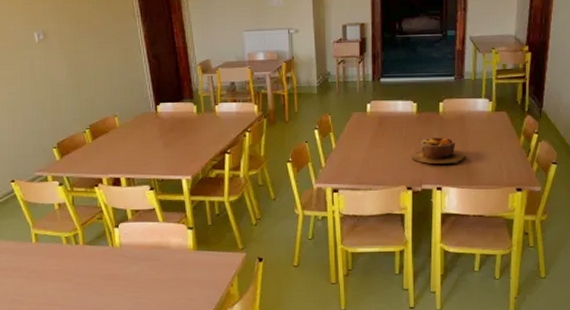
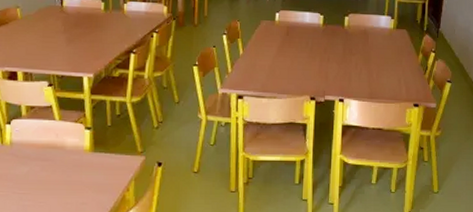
bowl: present [412,136,466,164] -> none [316,49,368,76]

